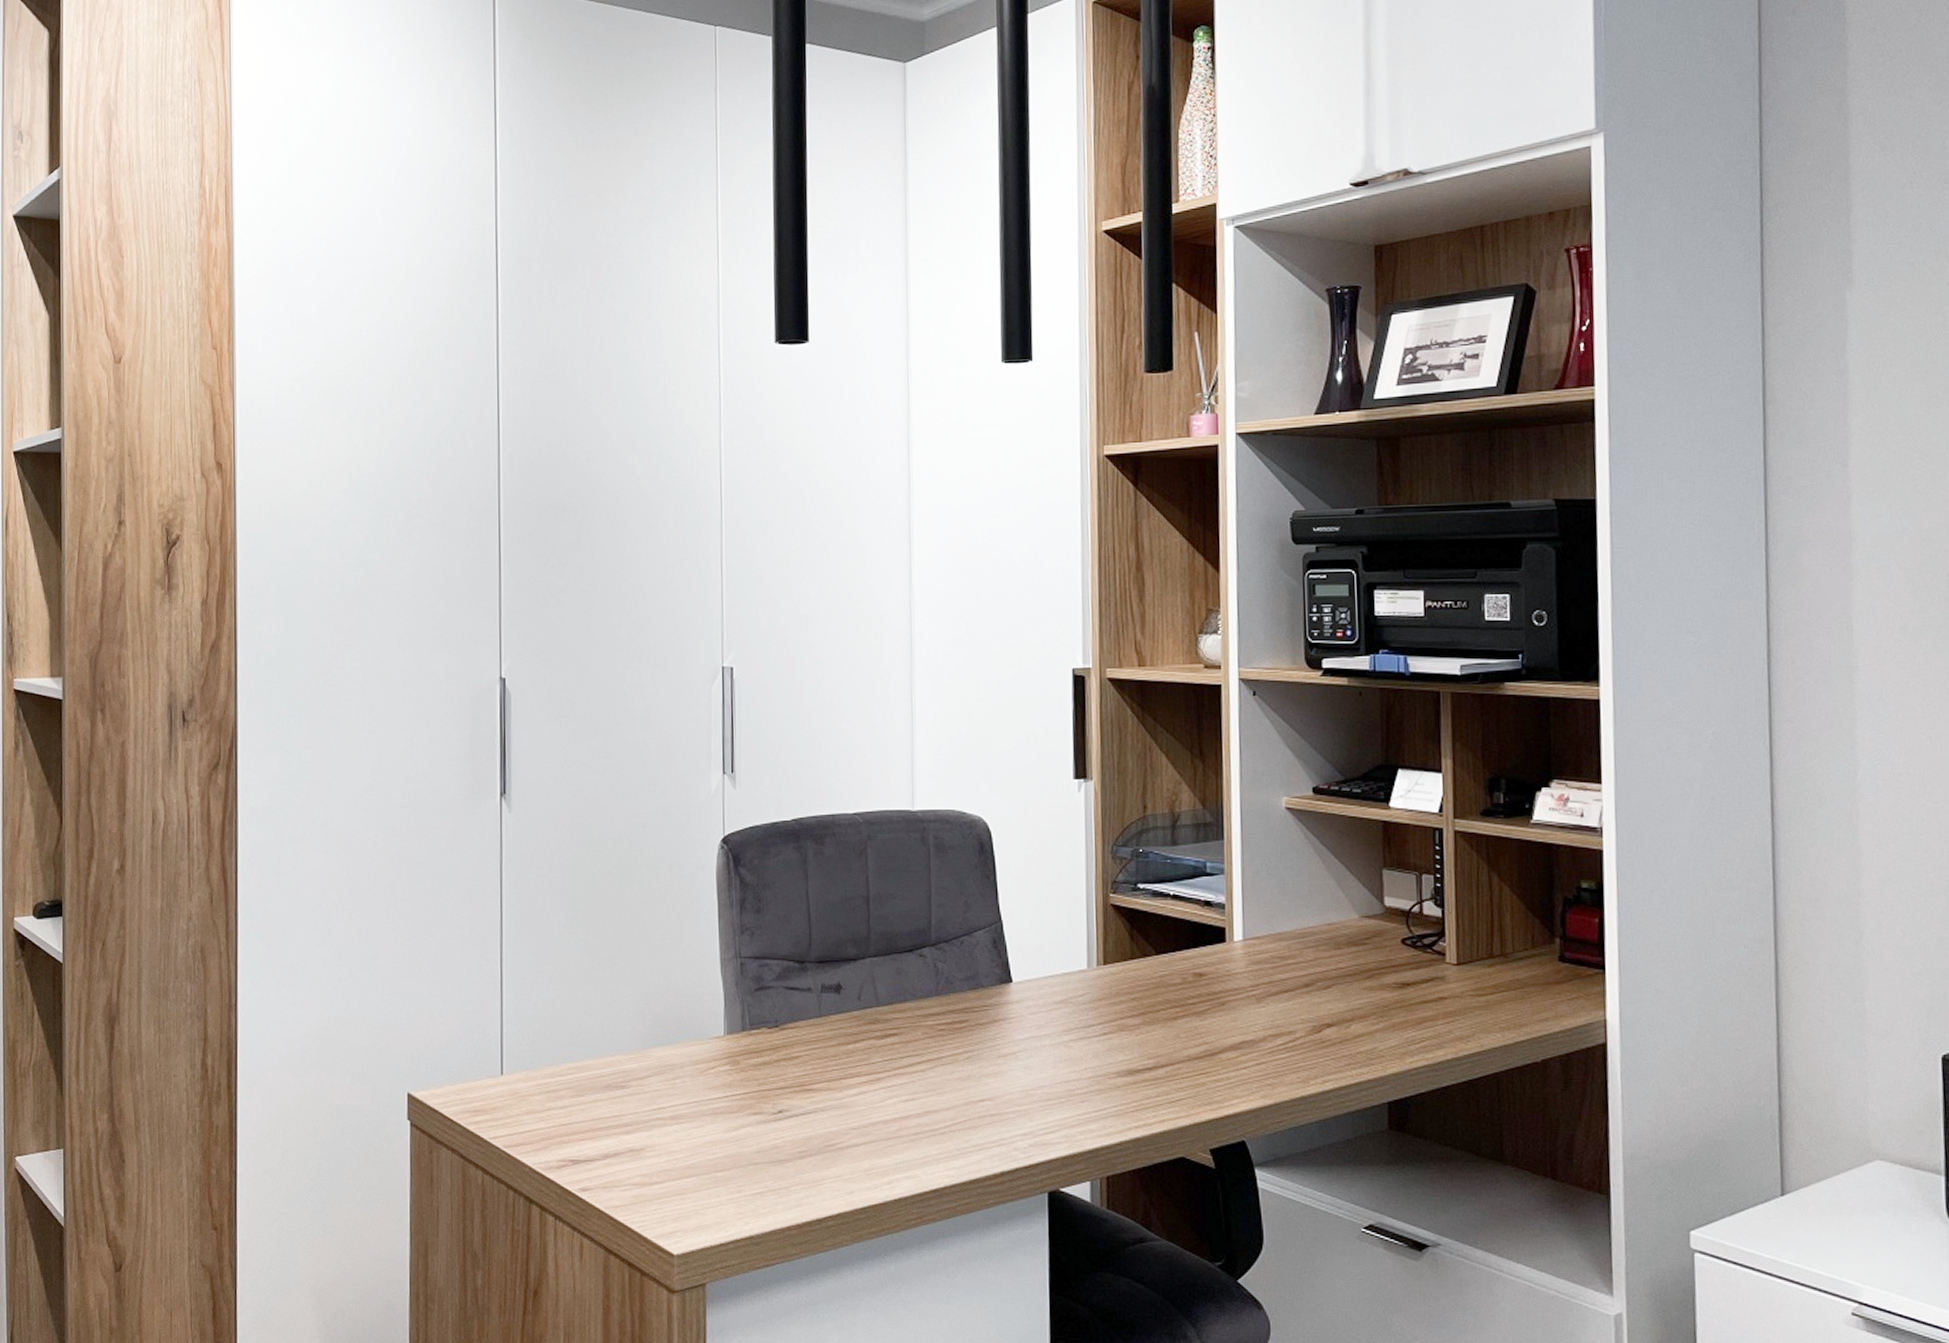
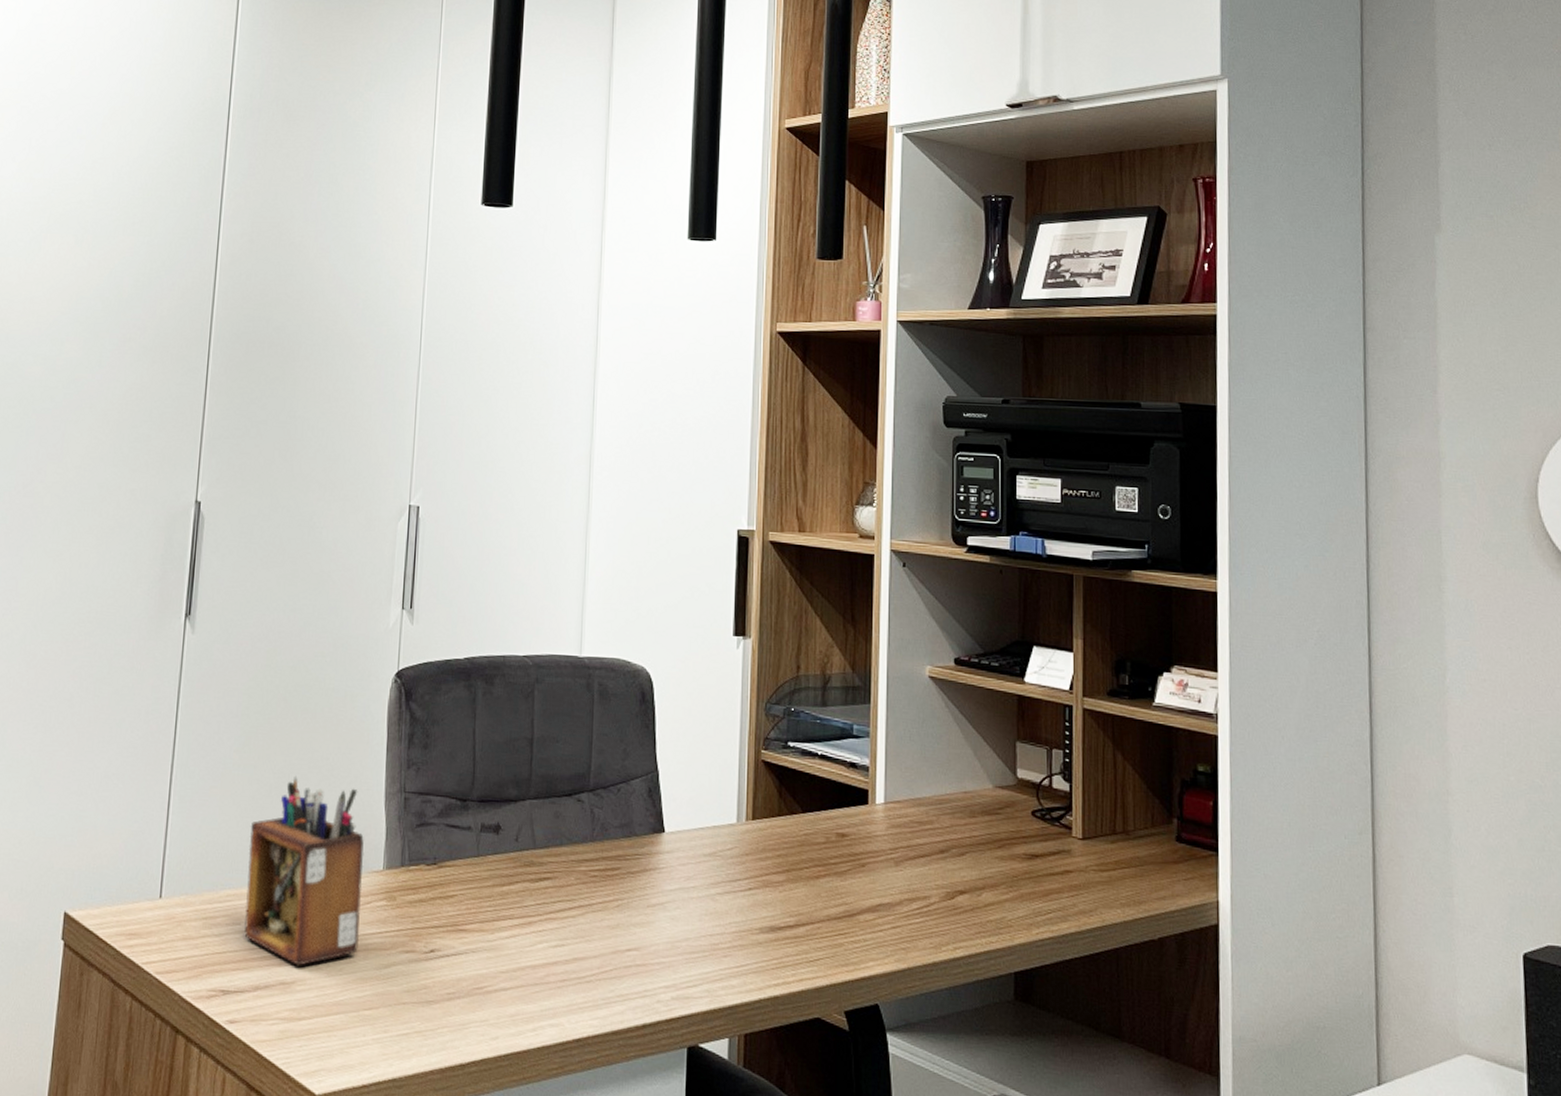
desk organizer: none [585,947,706,1133] -> present [244,775,364,966]

